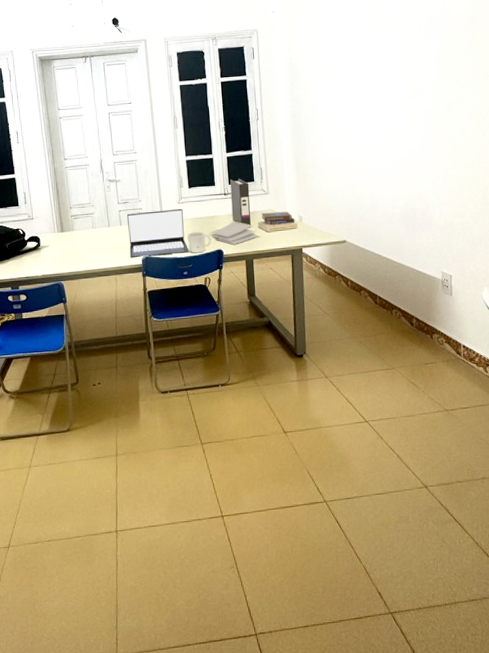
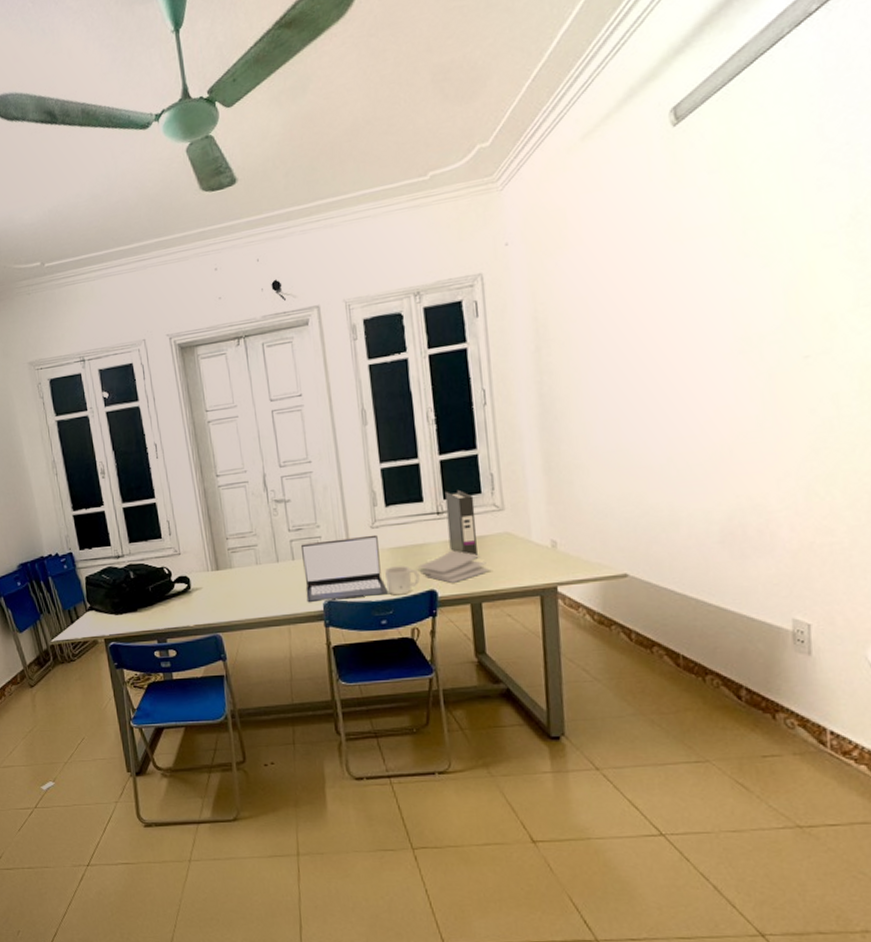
books: present [257,211,299,233] -> none [487,534,551,565]

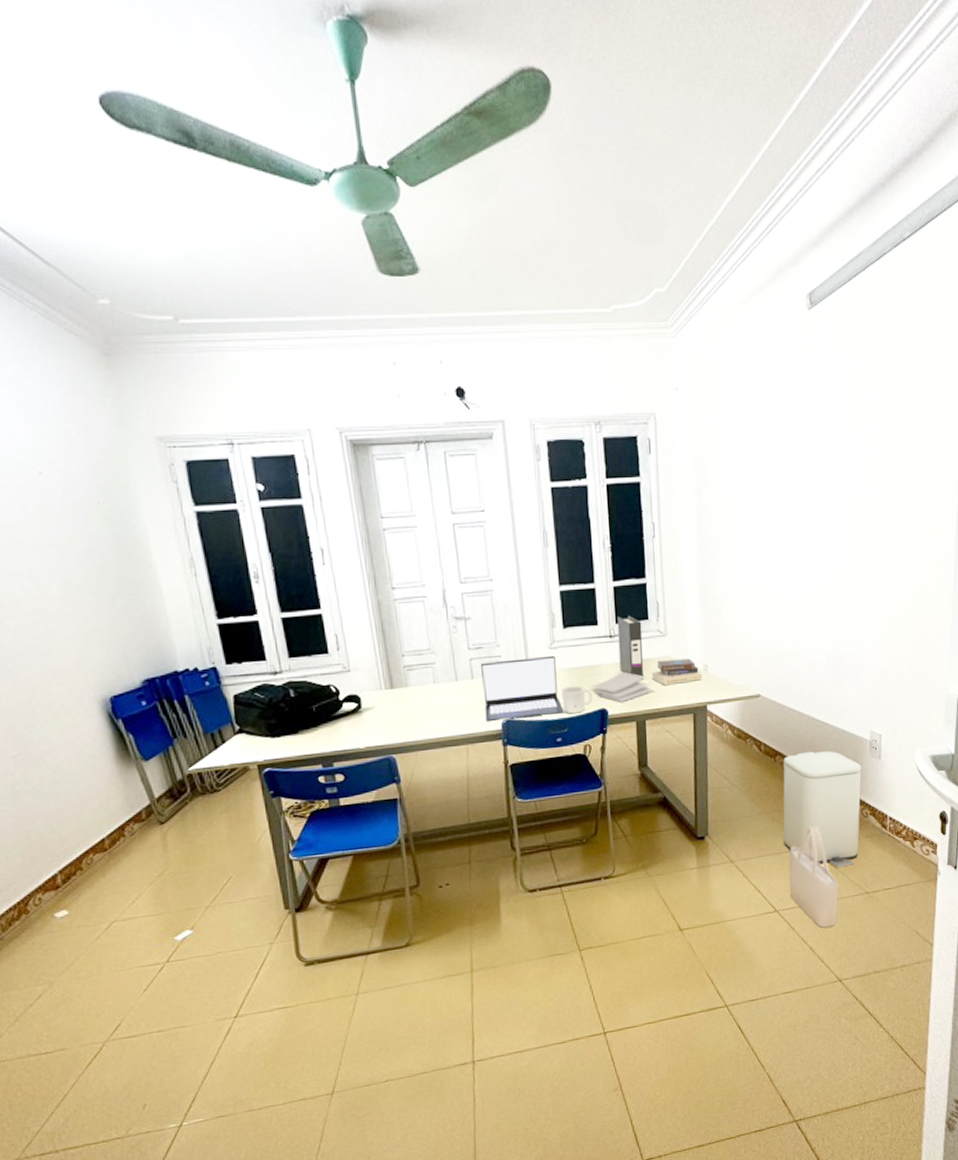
books: none [487,534,551,565] -> present [651,658,703,686]
pedal bin: none [664,642,783,791] -> present [783,751,862,868]
shopping bag: none [677,736,755,864] -> present [789,826,839,928]

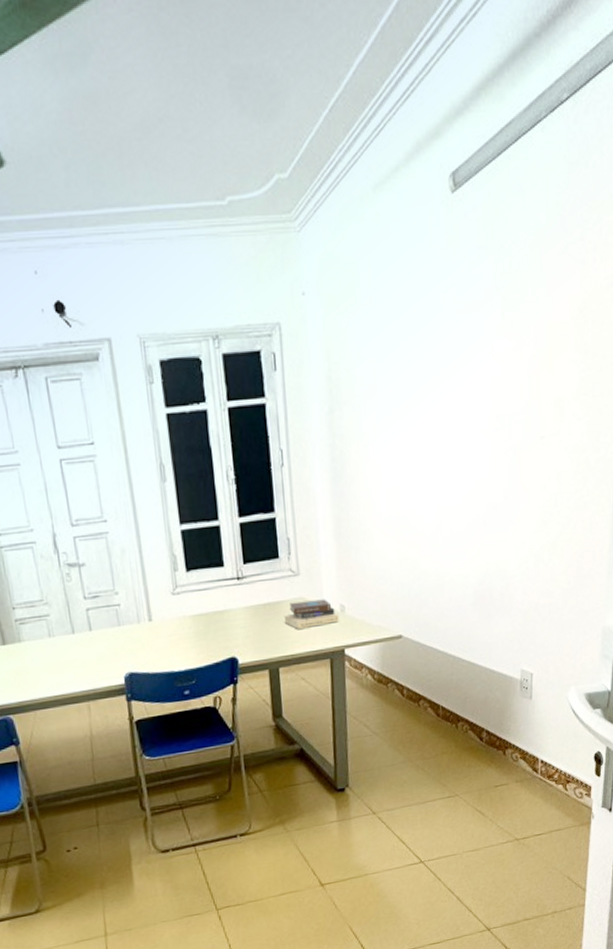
laptop: present [480,655,564,721] -> none [97,601,191,676]
mug: present [561,685,593,714] -> none [187,633,221,665]
papers: present [590,671,655,703] -> none [218,616,288,651]
binder: present [617,615,643,680] -> none [244,554,275,624]
pedal bin: present [783,751,862,868] -> none [427,692,511,816]
shopping bag: present [789,826,839,928] -> none [434,773,487,877]

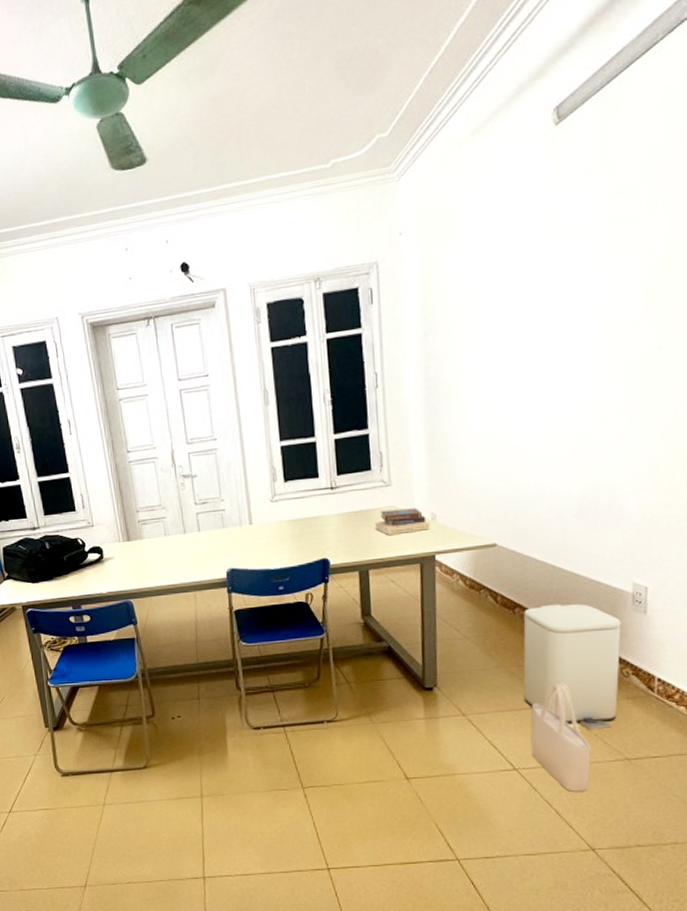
pedal bin: none [427,692,511,816] -> present [523,604,621,730]
shopping bag: none [434,773,487,877] -> present [530,684,592,792]

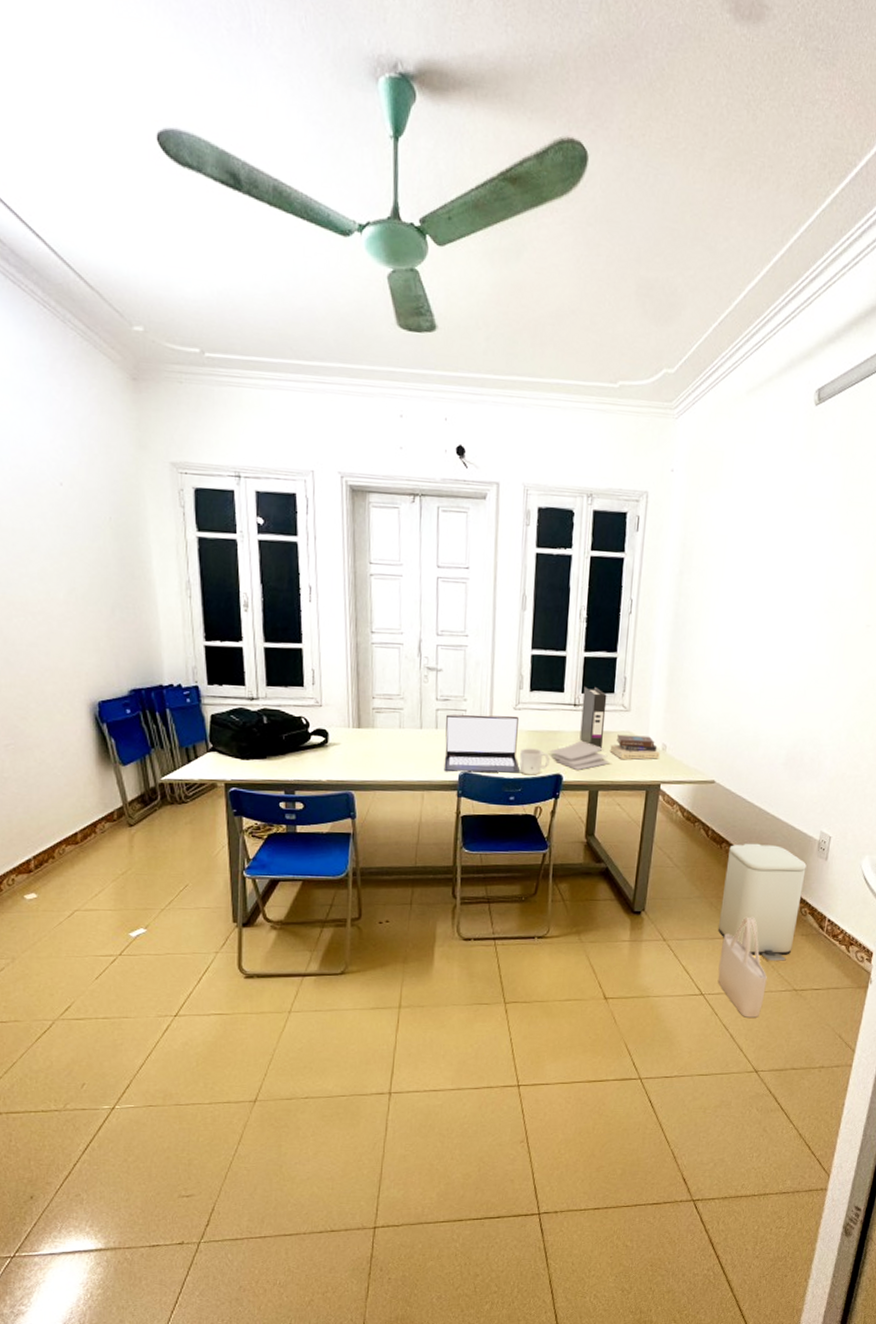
laptop: none [206,508,286,570] -> present [444,714,521,773]
mug: none [283,536,314,564] -> present [519,748,550,776]
papers: none [312,522,378,553] -> present [549,740,611,771]
binder: none [338,466,366,530] -> present [580,686,607,751]

